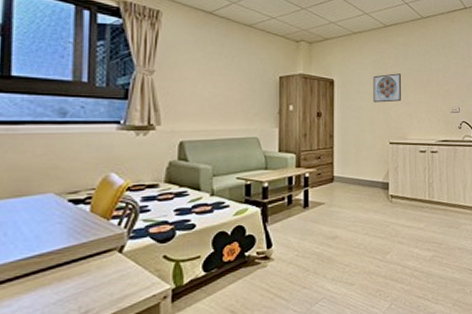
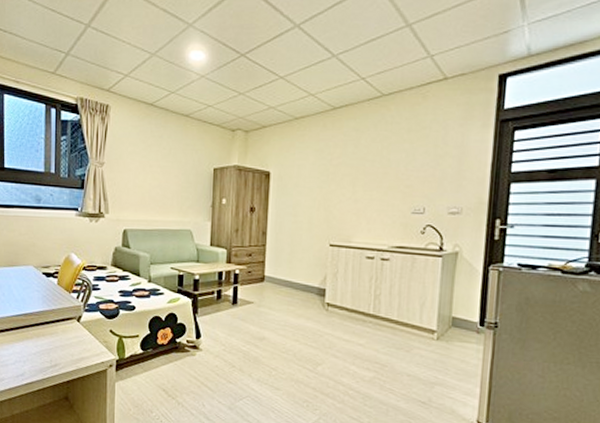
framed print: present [373,73,401,103] -> none [313,164,349,199]

